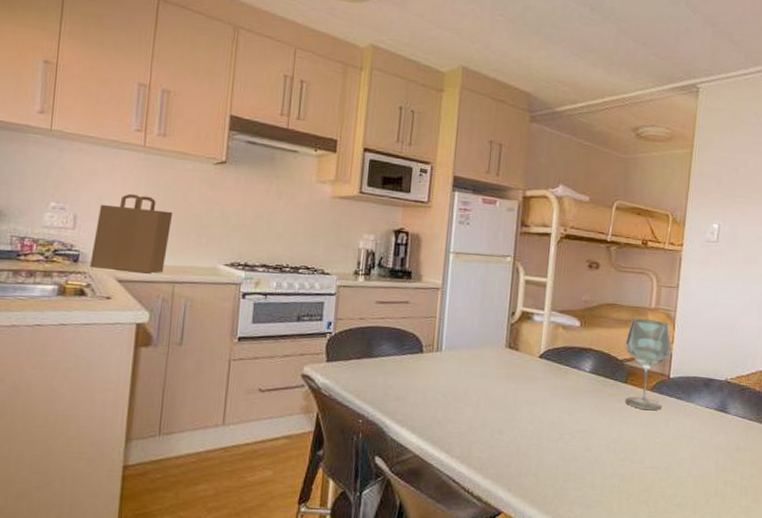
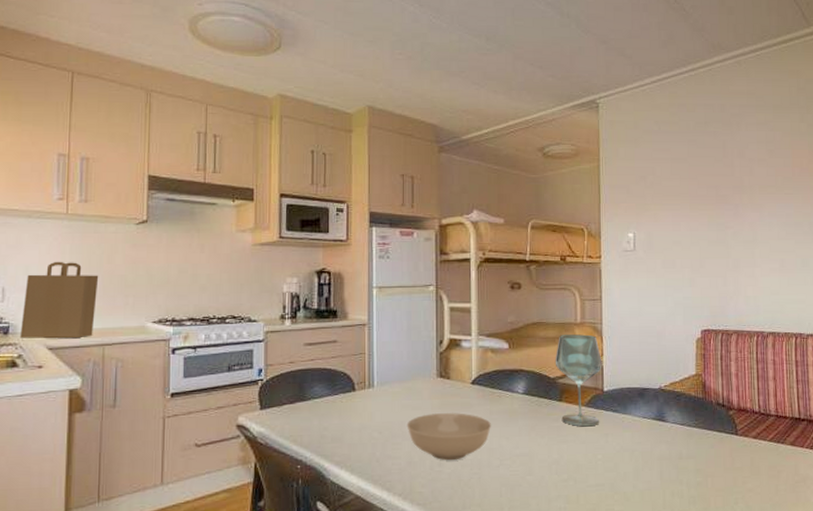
bowl: none [470,382,555,430] -> present [406,413,491,461]

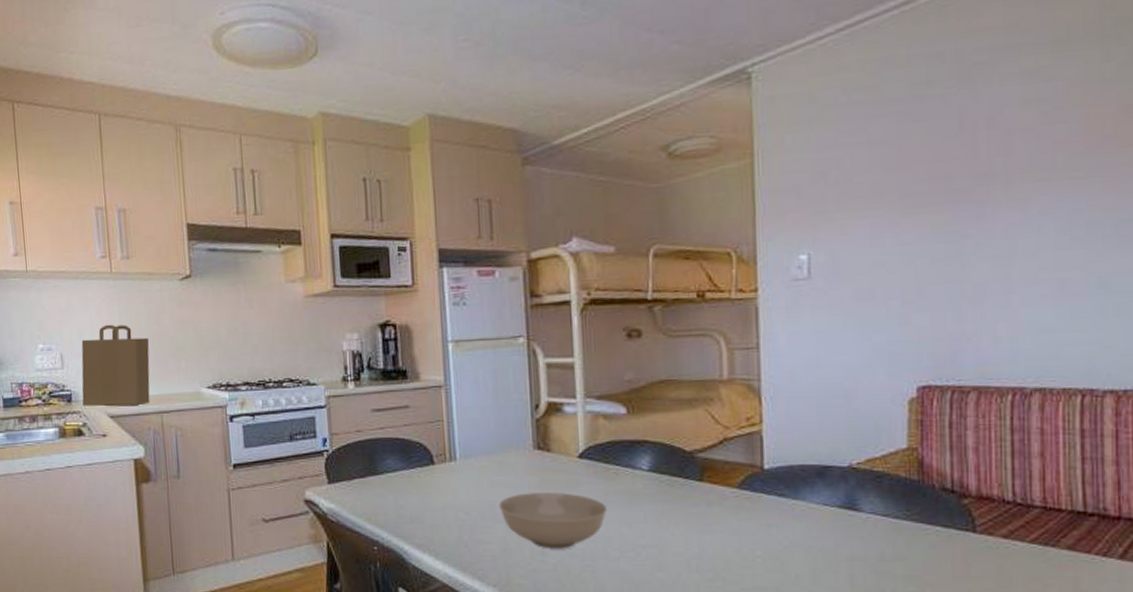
wine glass: present [555,334,603,427] -> none [691,395,762,514]

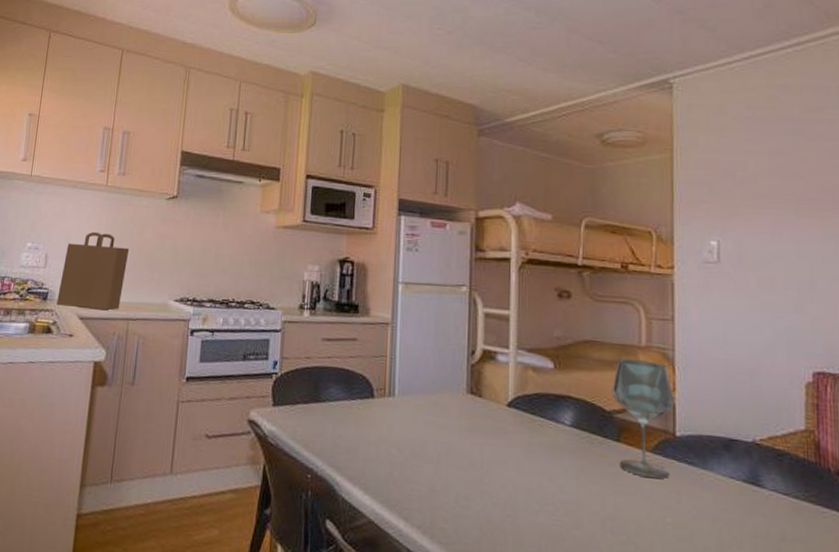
bowl: present [498,492,607,549] -> none [429,435,530,496]
wine glass: none [691,395,762,514] -> present [611,359,674,479]

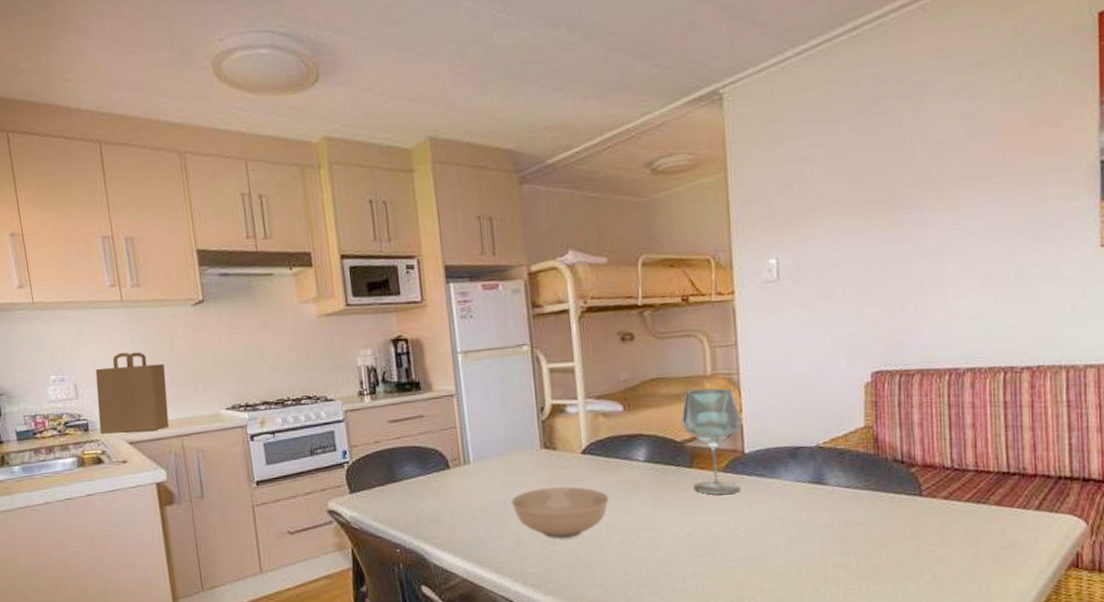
bowl: none [429,435,530,496] -> present [511,486,609,539]

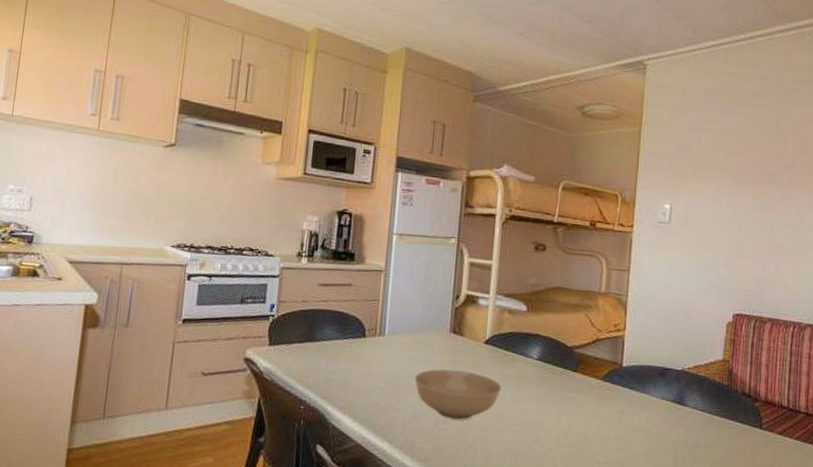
shopping bag: present [95,352,170,435] -> none [43,176,124,255]
wine glass: present [681,388,742,495] -> none [573,303,624,402]

